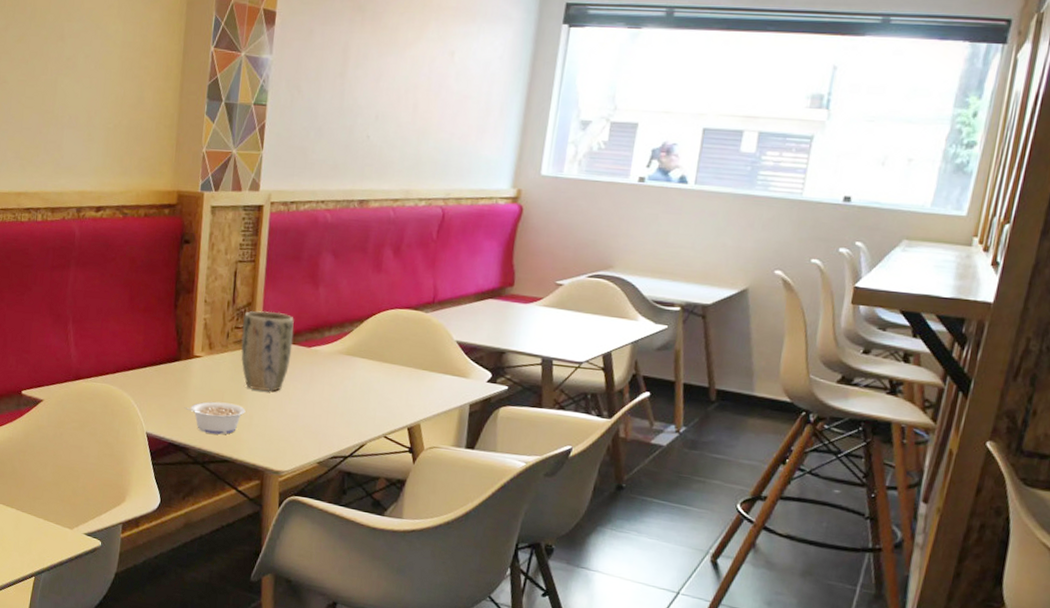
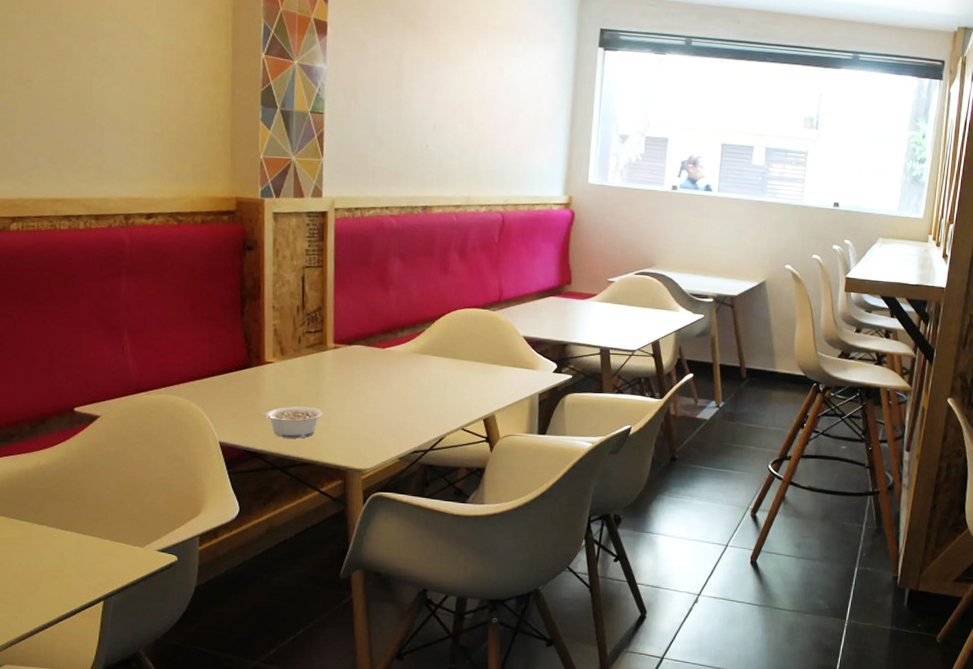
plant pot: present [241,311,294,392] -> none [313,314,367,393]

